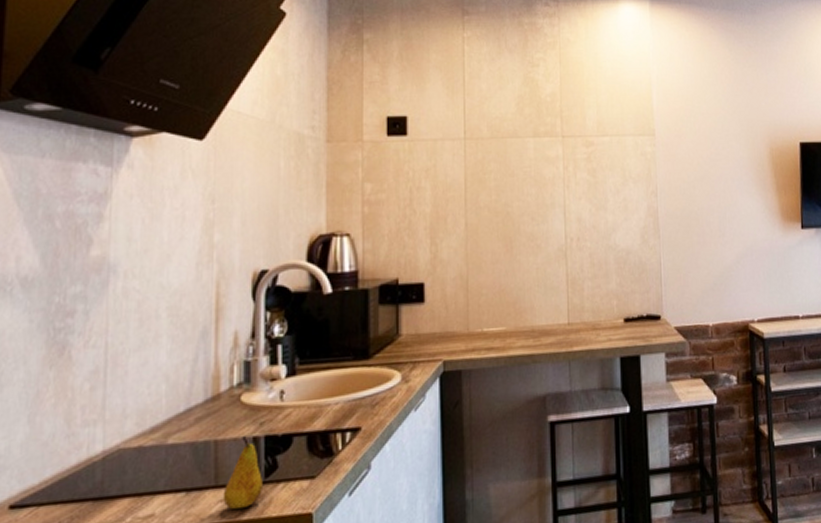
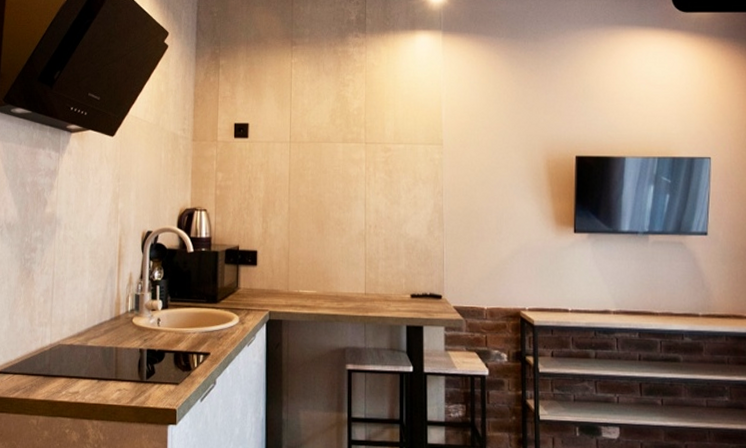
fruit: present [222,436,263,510] -> none [120,347,145,398]

